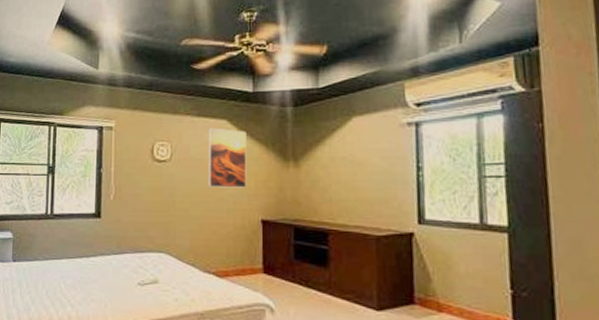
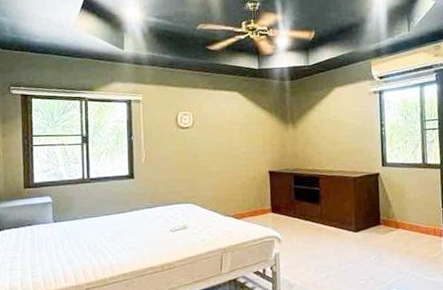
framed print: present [208,128,247,188] -> none [223,99,256,148]

